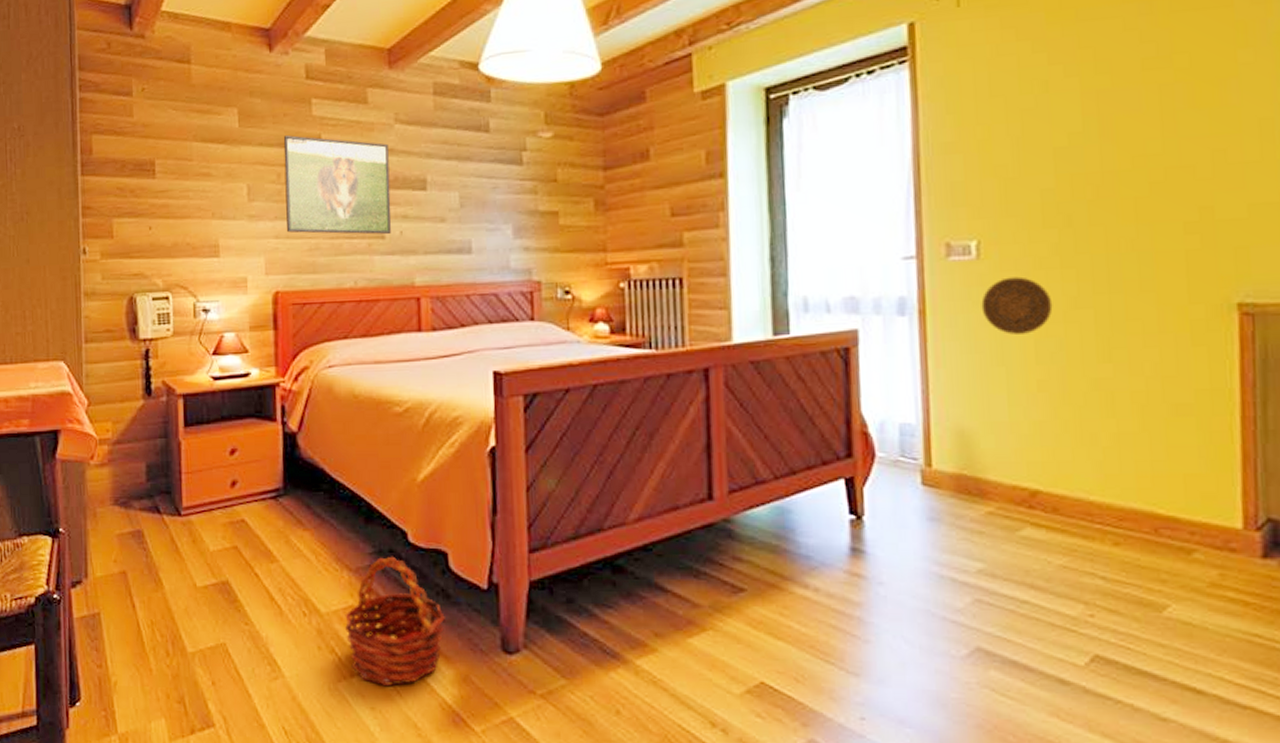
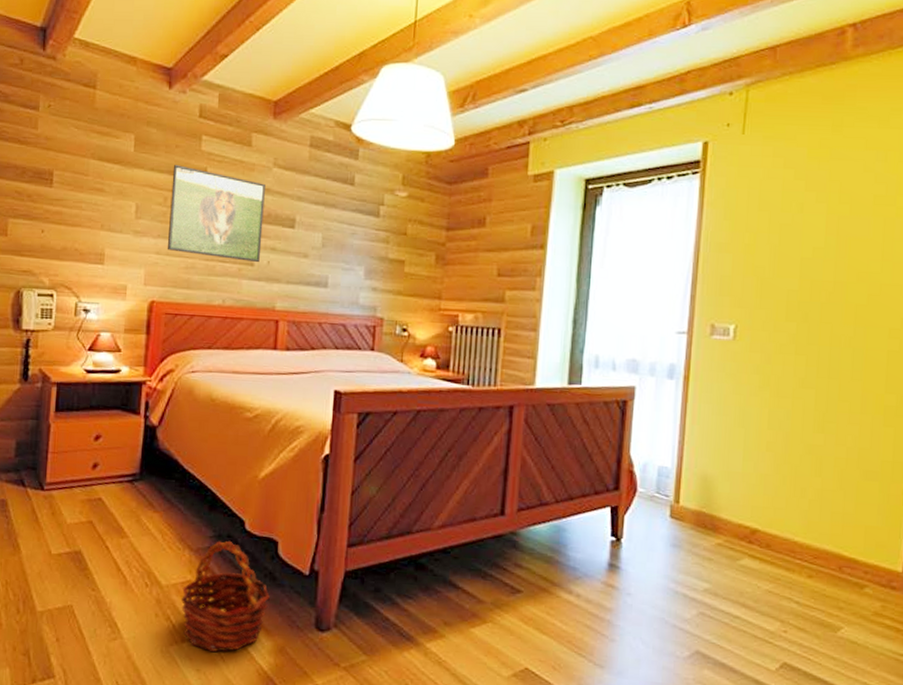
decorative plate: present [981,276,1053,335] -> none [732,357,786,404]

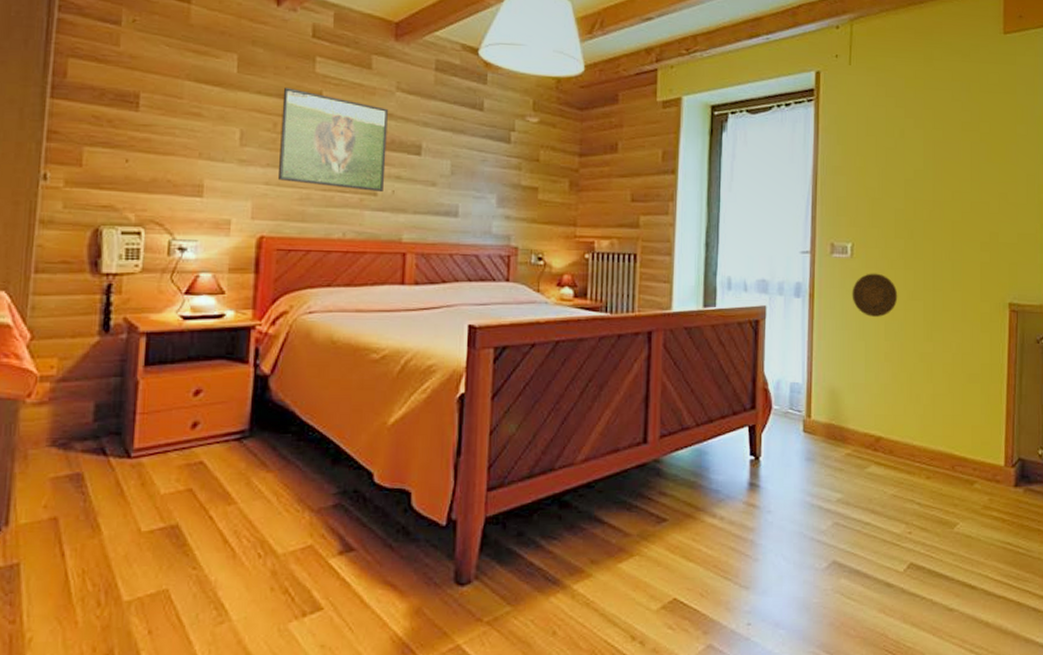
basket: present [181,540,270,652] -> none [301,496,403,623]
decorative plate: none [732,357,786,404] -> present [852,273,898,317]

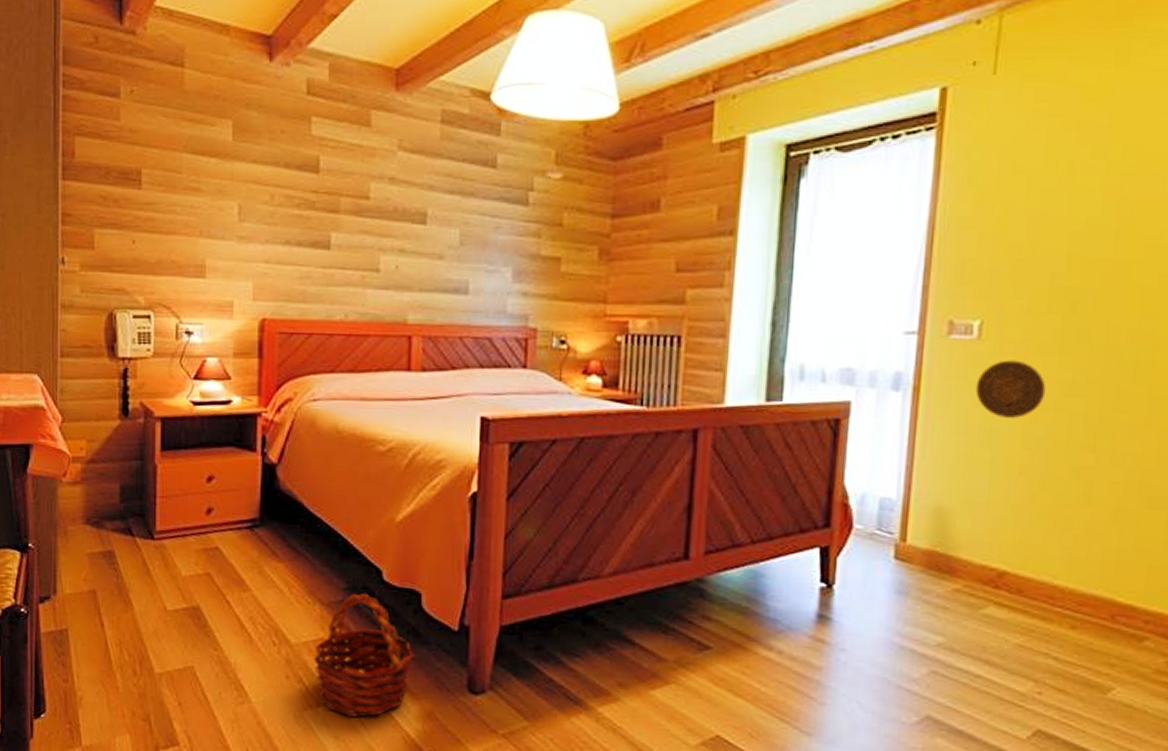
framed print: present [277,88,388,193] -> none [277,155,389,268]
basket: none [301,496,403,623] -> present [314,593,414,718]

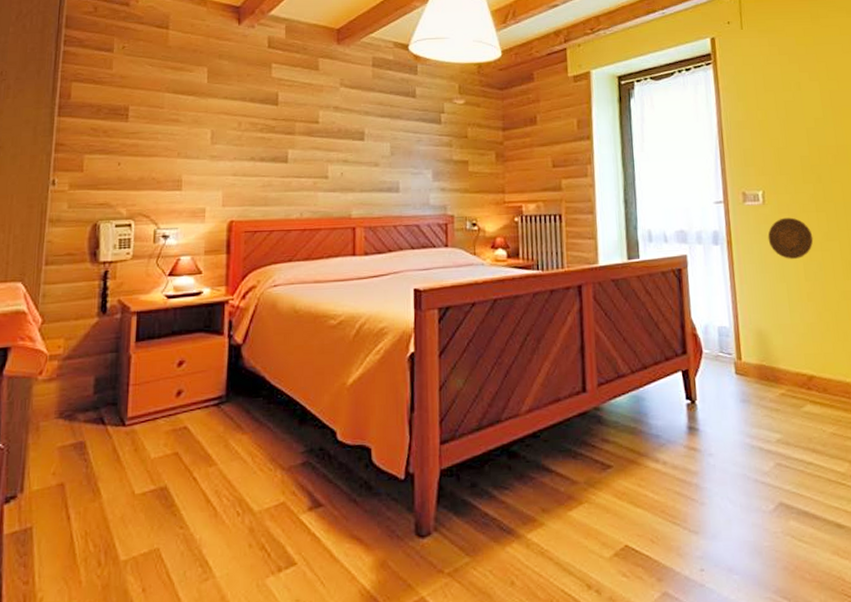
basket: present [314,593,414,718] -> none [276,453,367,577]

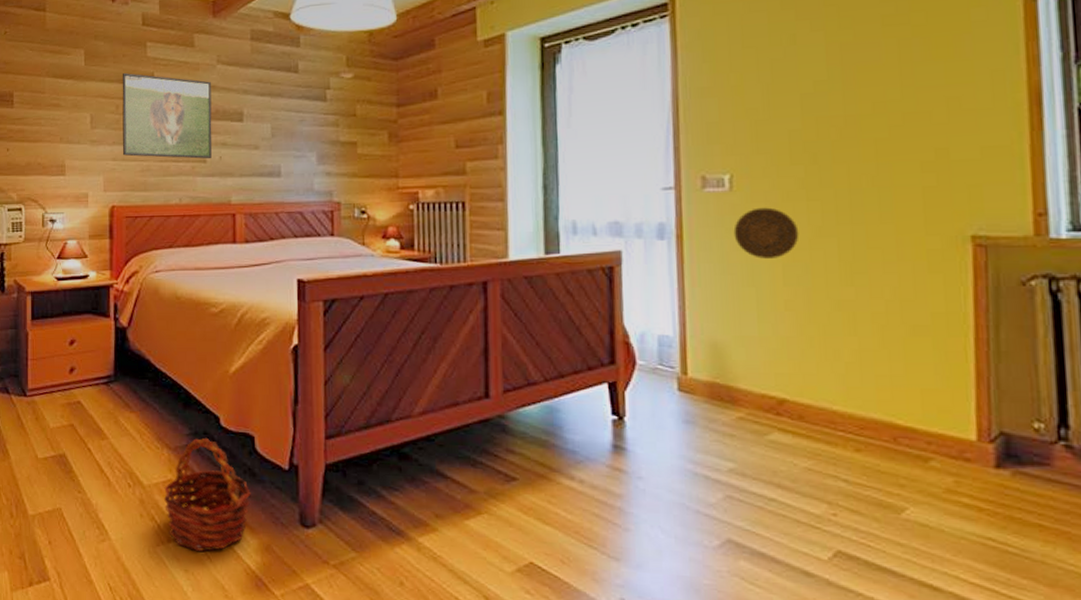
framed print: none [243,92,334,175] -> present [122,73,212,159]
basket: none [276,453,367,577] -> present [164,437,251,552]

